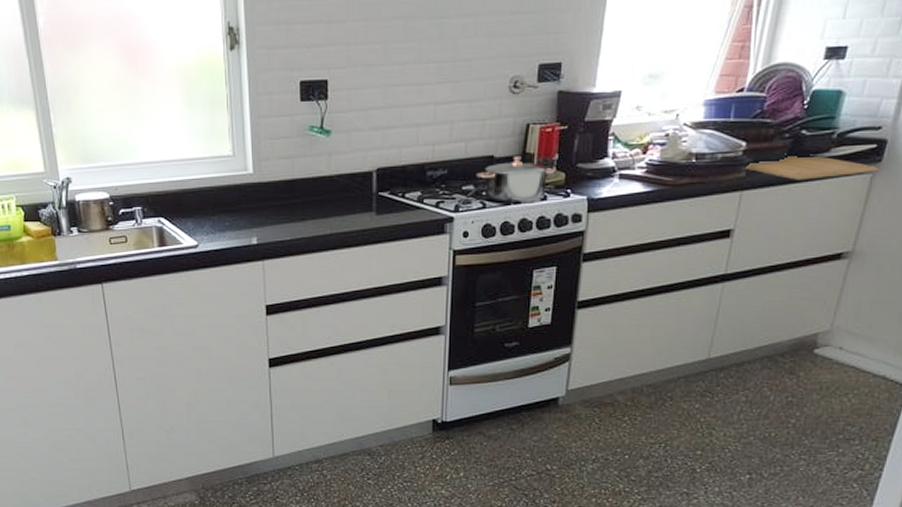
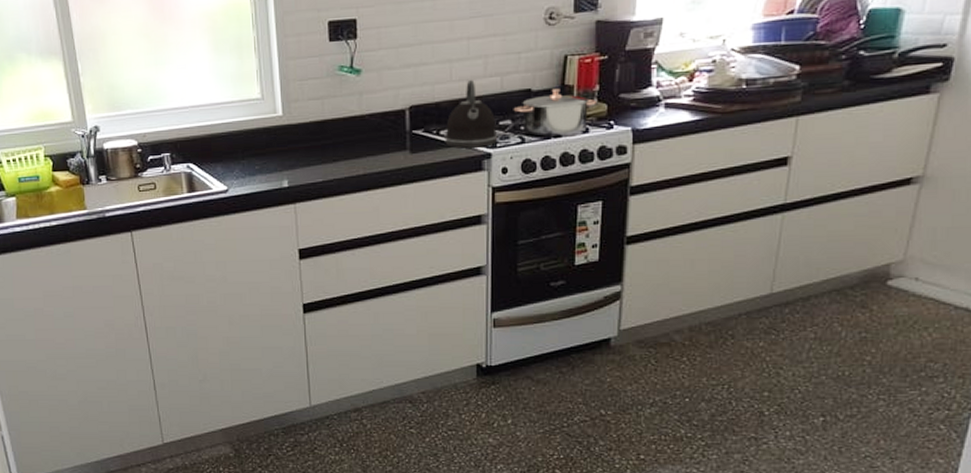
kettle: none [409,144,461,211] -> present [445,79,498,148]
chopping board: present [741,153,879,180] -> none [796,75,947,103]

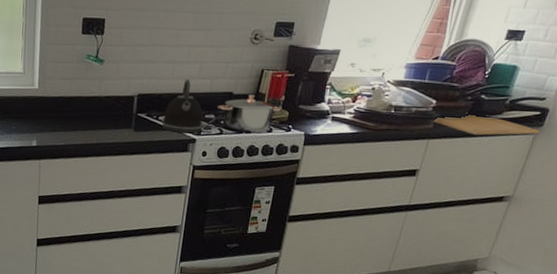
chopping board: none [796,75,947,103] -> present [430,112,540,136]

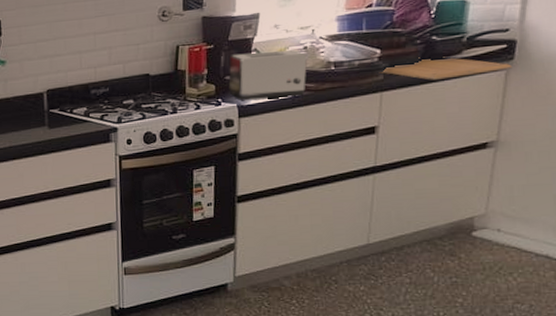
kettle: present [161,78,203,134] -> none [77,66,123,124]
cooking pot: present [217,94,282,134] -> none [134,73,207,114]
toaster: none [300,85,374,133] -> present [228,49,308,100]

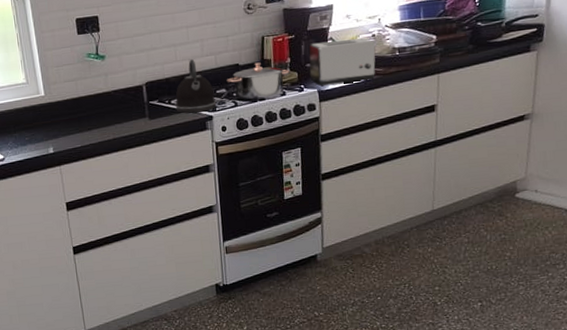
kettle: none [77,66,123,124] -> present [175,58,217,114]
cooking pot: none [134,73,207,114] -> present [226,62,290,101]
chopping board: present [379,56,513,80] -> none [435,40,542,62]

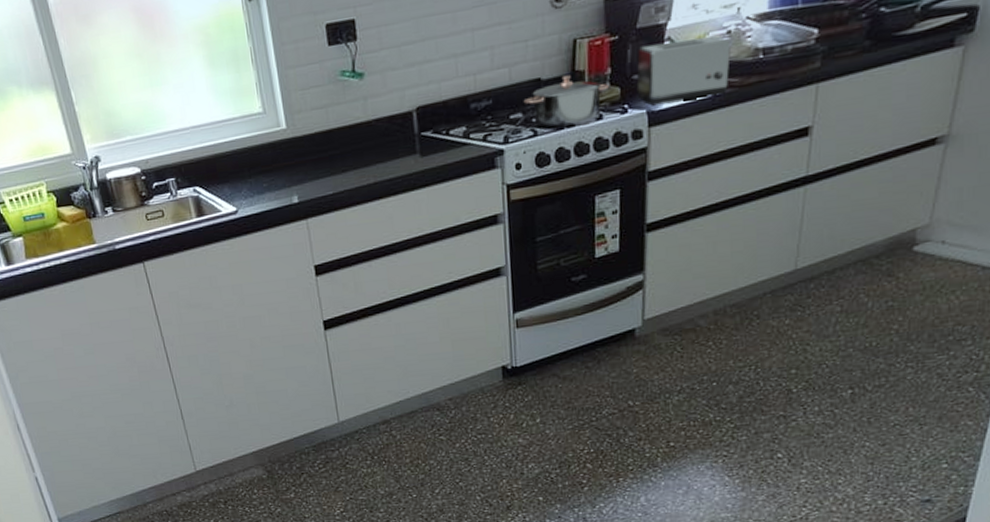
kettle: present [175,58,217,114] -> none [455,73,510,148]

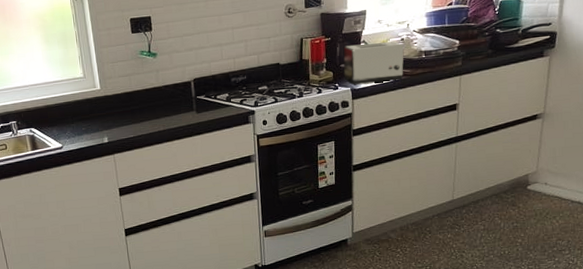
cooking pot: present [523,75,610,129] -> none [267,62,326,98]

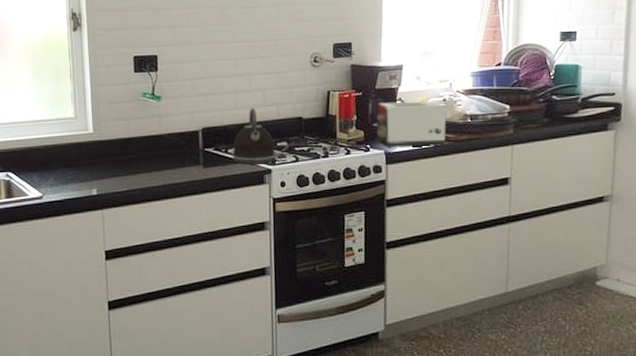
kettle: none [220,57,259,108] -> present [232,107,277,165]

